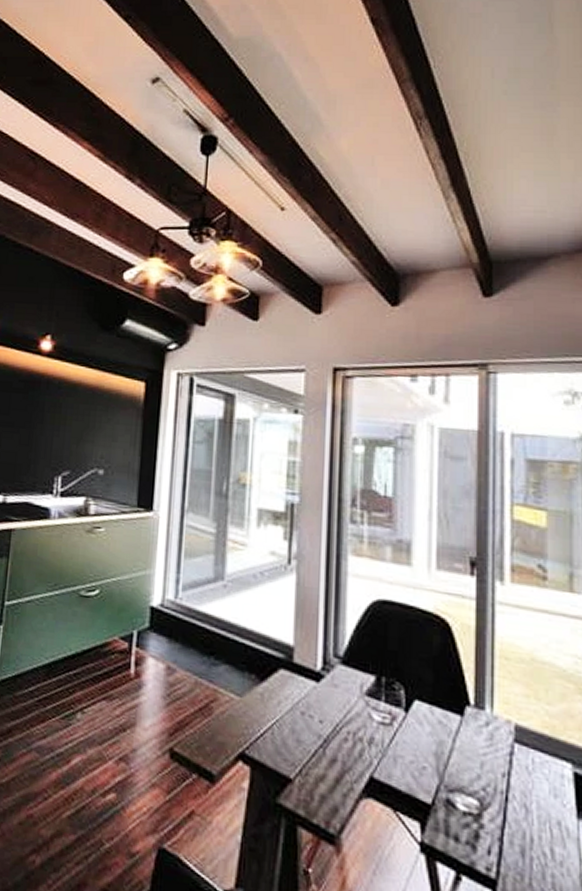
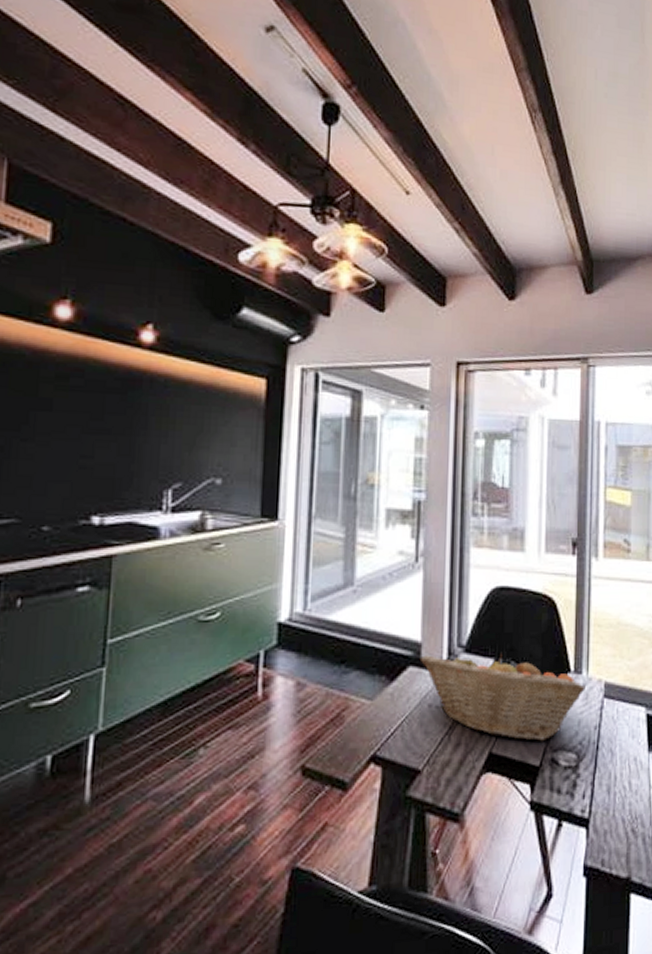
fruit basket: none [291,660,489,777] -> present [419,653,585,741]

